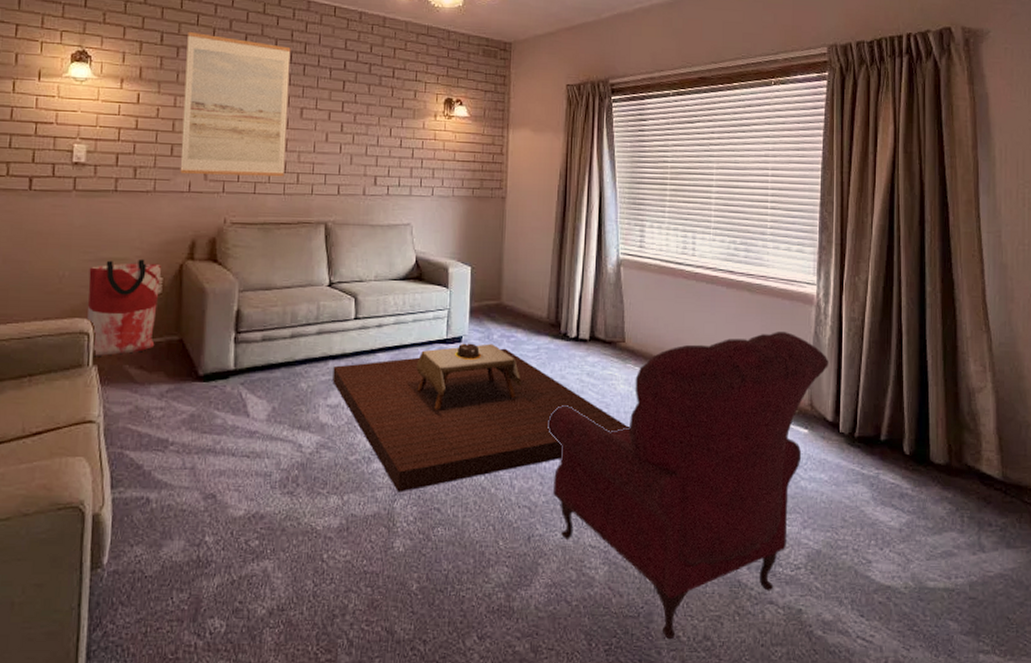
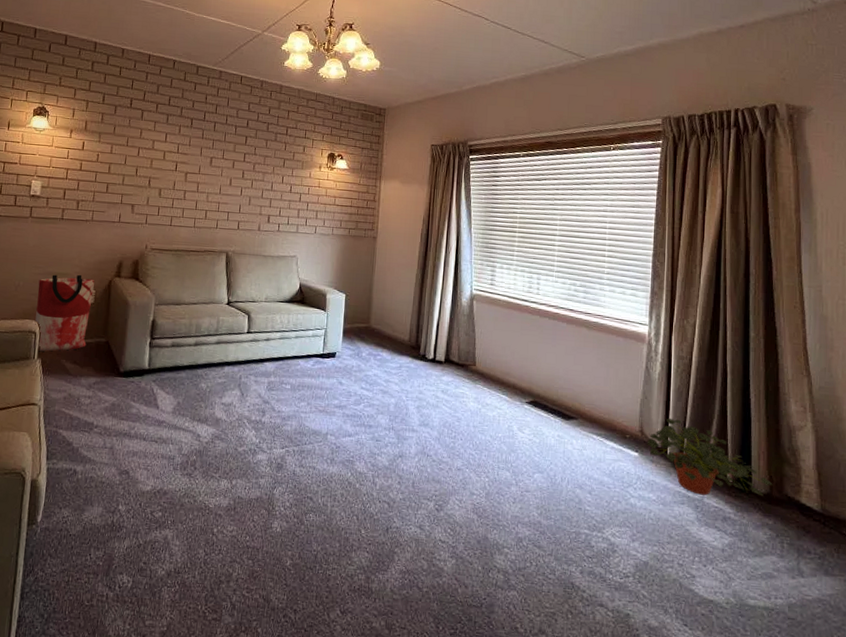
wall art: present [180,32,291,177] -> none [112,94,205,213]
coffee table: present [333,343,630,492] -> none [227,358,478,481]
armchair: present [548,332,829,640] -> none [406,364,658,630]
potted plant: none [817,387,952,471] -> present [647,417,773,498]

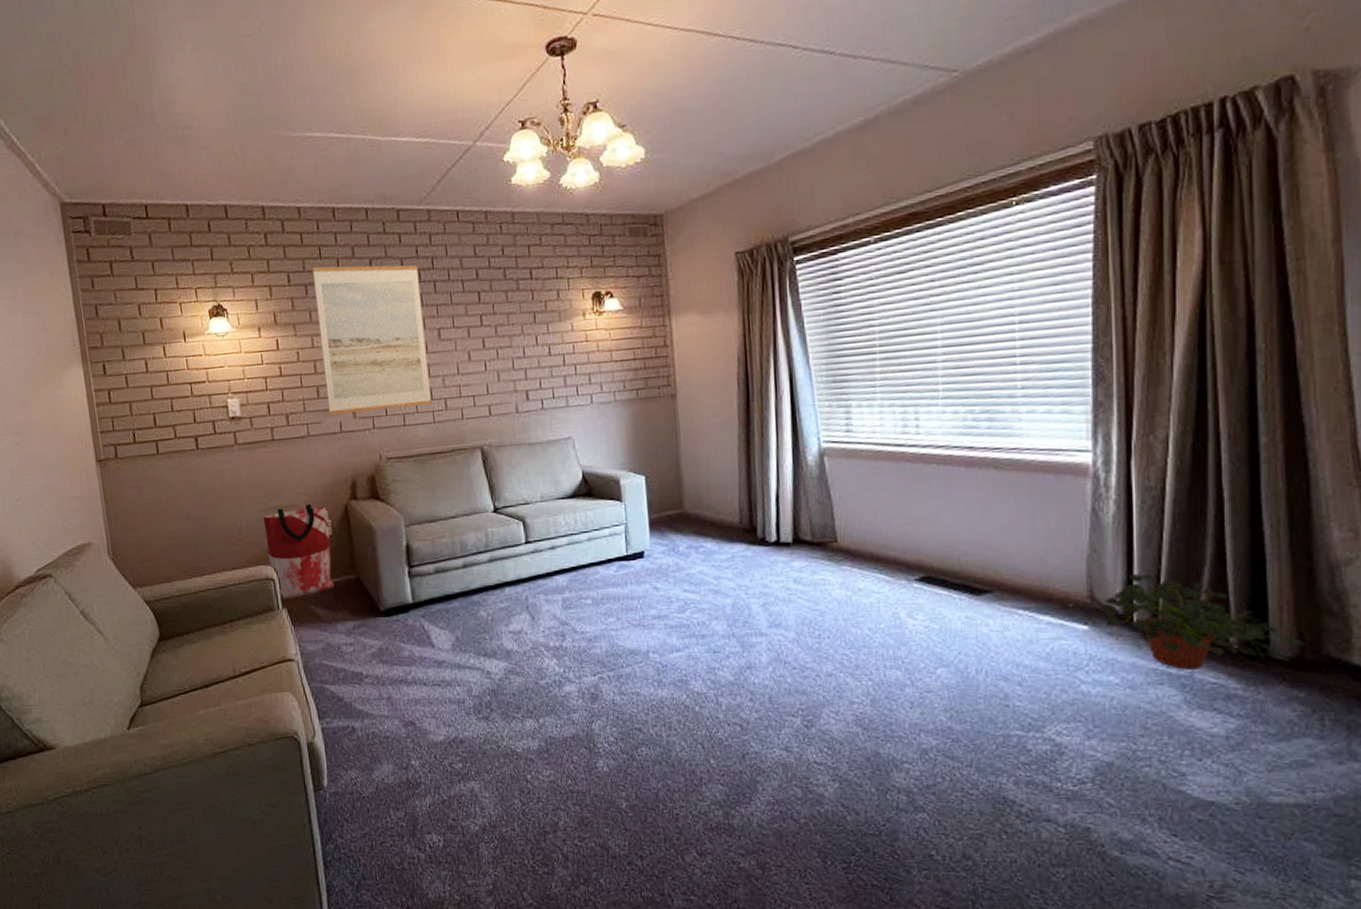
wall art: none [112,94,205,213] -> present [312,264,432,416]

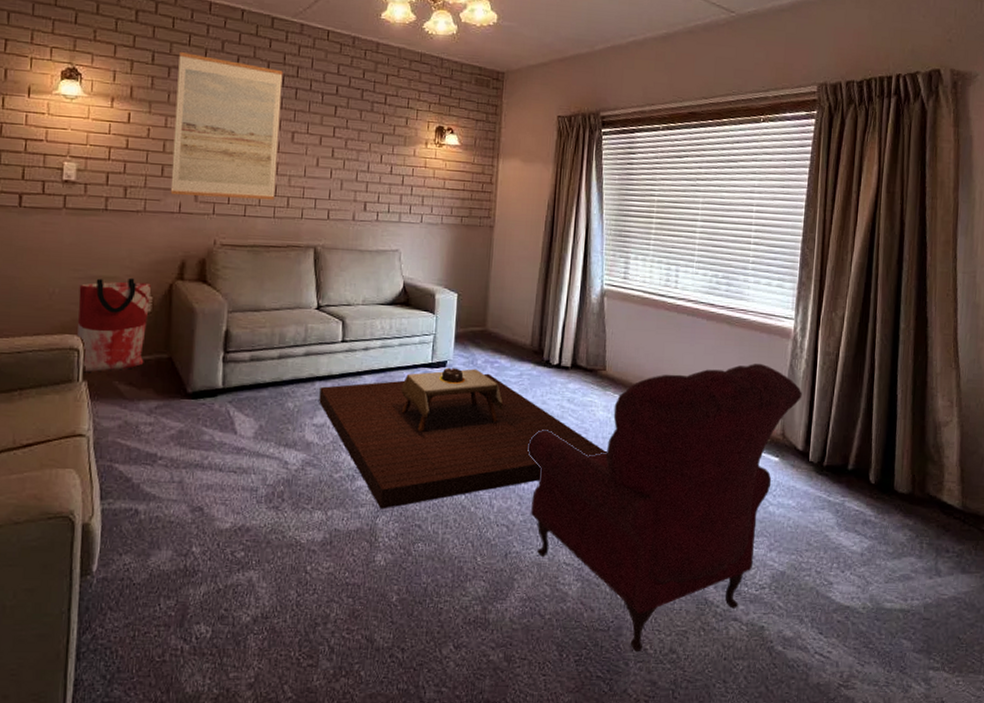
coffee table: none [510,556,851,714] -> present [319,367,607,509]
armchair: none [752,512,1114,859] -> present [527,364,802,652]
potted plant: present [1101,573,1305,670] -> none [788,418,916,499]

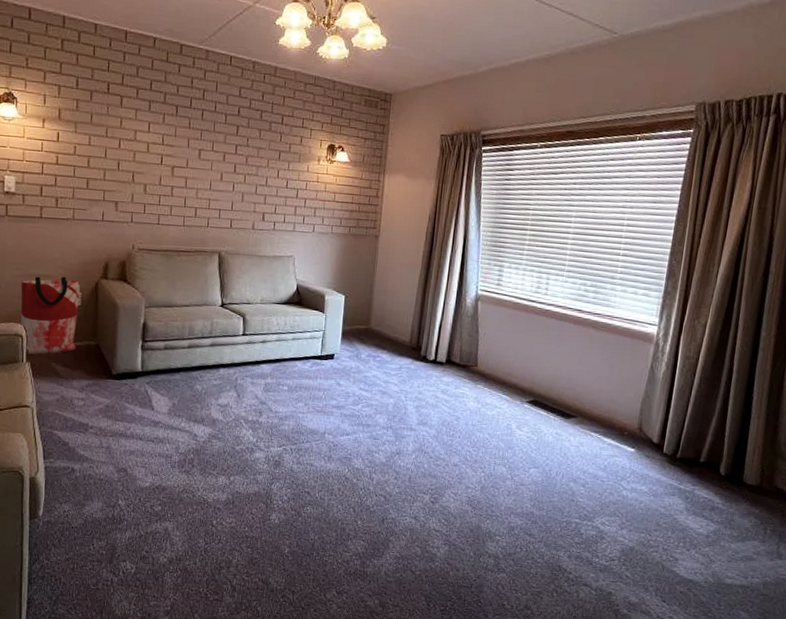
wall art: present [170,52,283,201] -> none [94,77,191,211]
coffee table: present [319,367,607,509] -> none [223,360,476,477]
armchair: present [527,364,802,652] -> none [404,365,661,607]

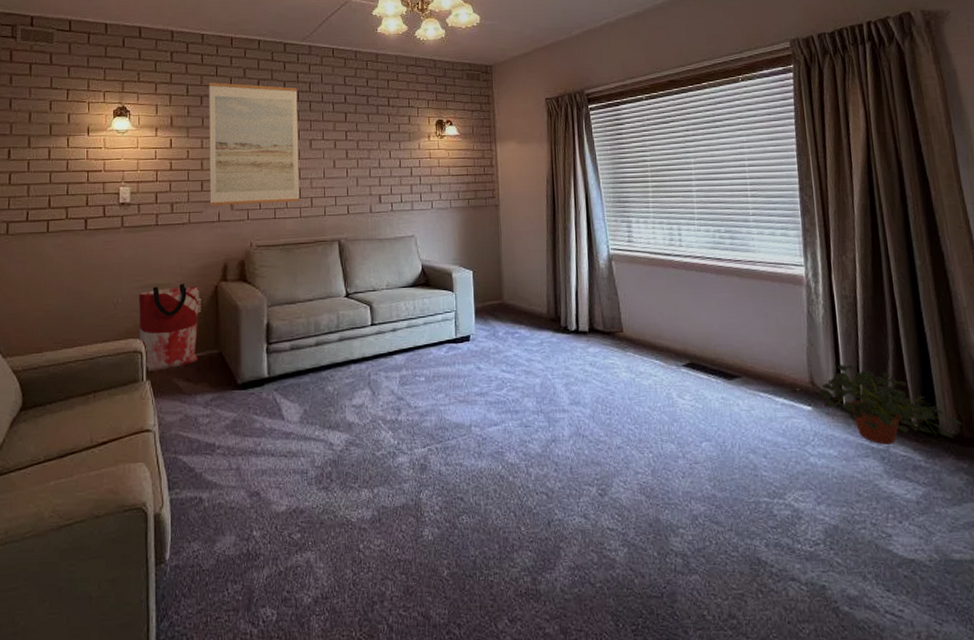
wall art: none [94,77,191,211] -> present [209,82,300,206]
potted plant: none [644,415,764,489] -> present [820,364,963,445]

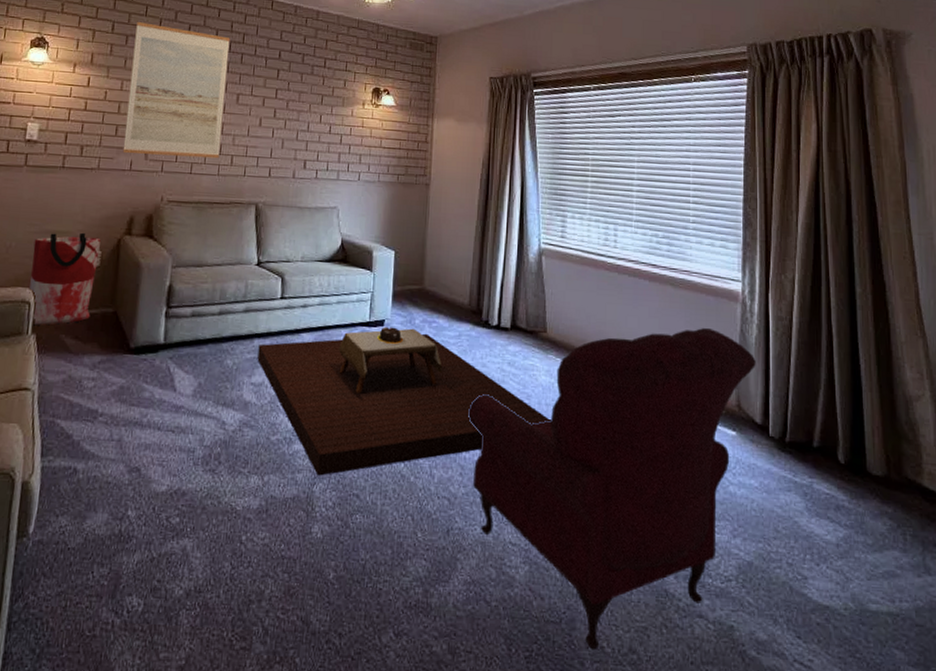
coffee table: none [355,340,635,484] -> present [257,326,551,476]
armchair: none [557,313,825,619] -> present [468,328,756,650]
potted plant: present [820,364,963,445] -> none [746,389,891,481]

